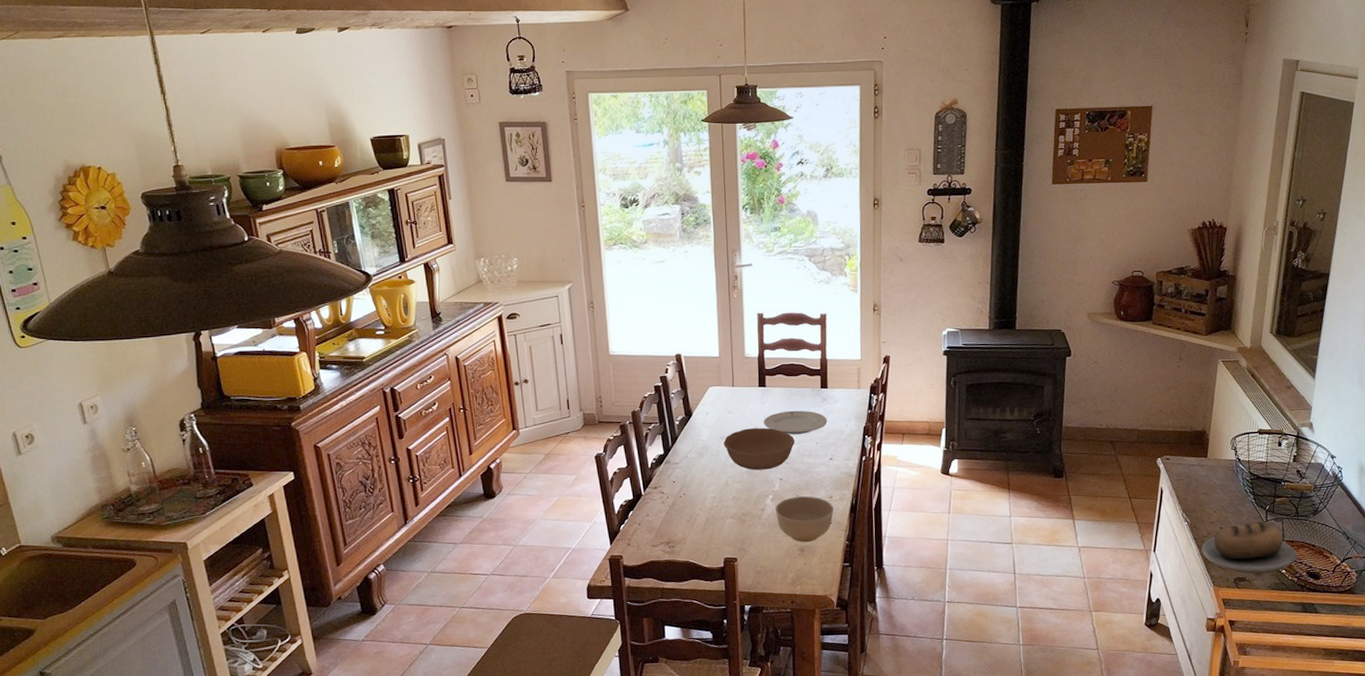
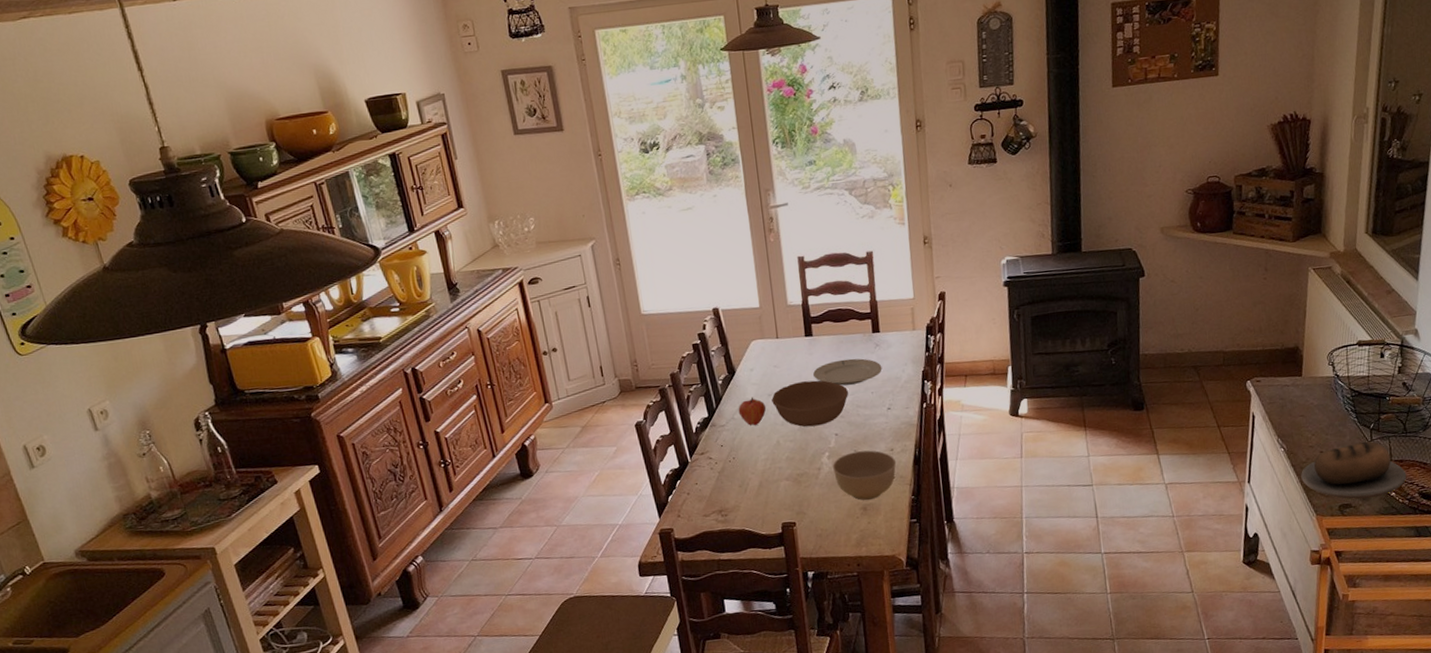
fruit: none [692,438,718,465] -> present [738,397,767,426]

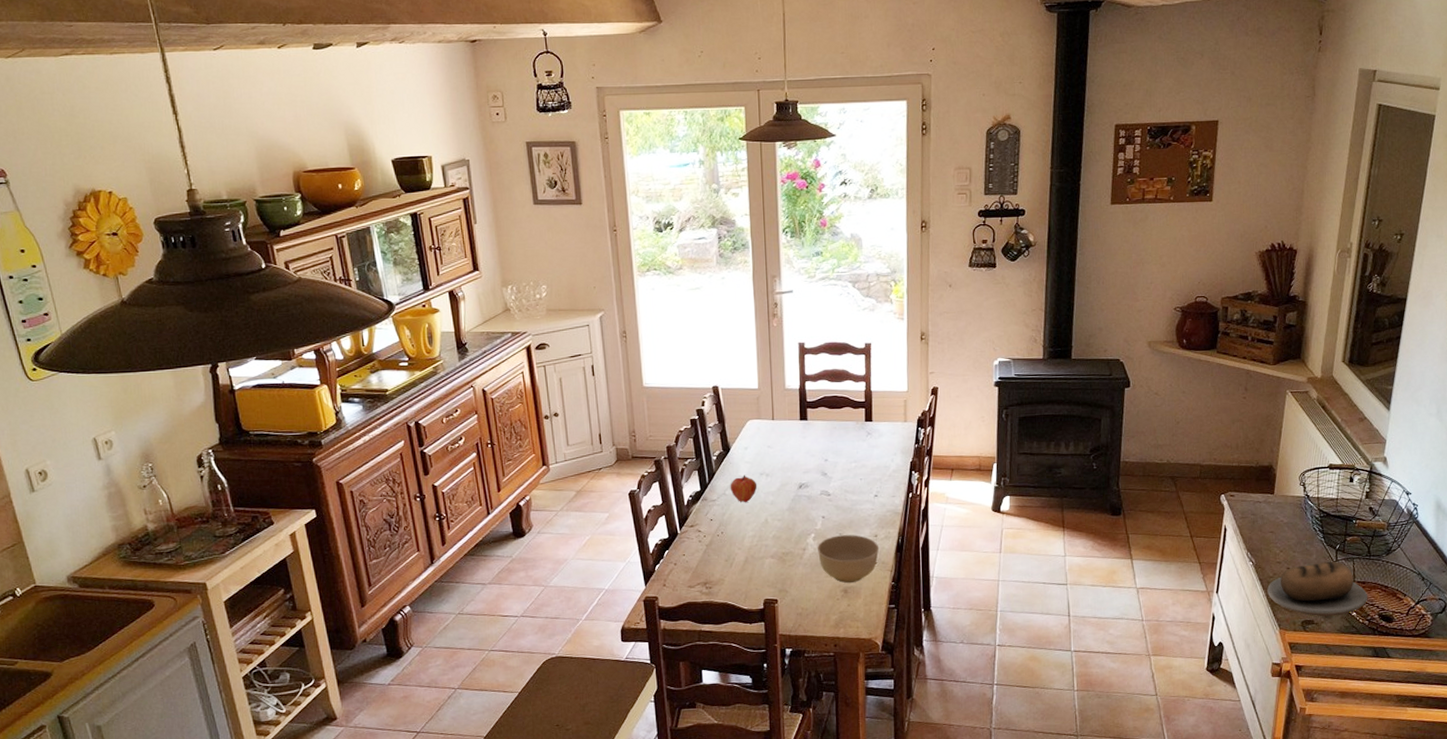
bowl: present [771,380,849,427] -> none [763,463,839,508]
plate: present [813,358,882,386] -> none [805,444,872,470]

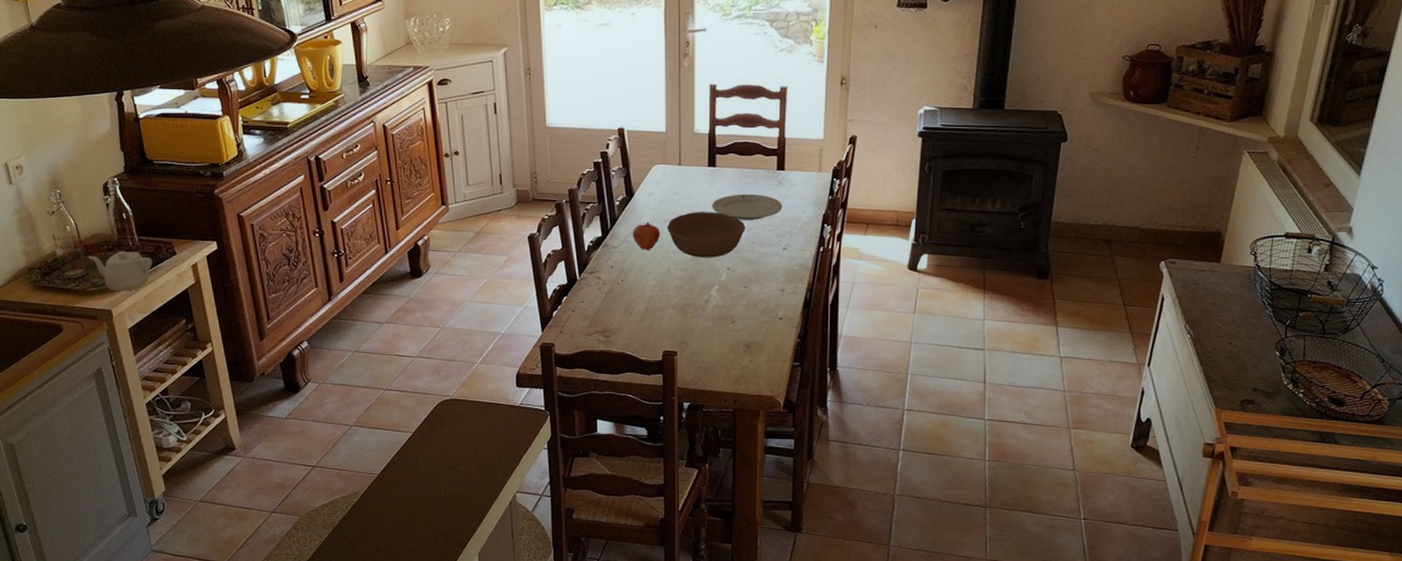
teapot: none [181,522,249,565] -> present [88,250,152,292]
bowl: none [763,463,839,508] -> present [667,212,746,258]
plate: none [805,444,872,470] -> present [712,194,783,220]
bowl: present [818,535,880,583] -> none [721,288,786,338]
bread: present [1267,561,1368,617] -> none [1205,337,1318,397]

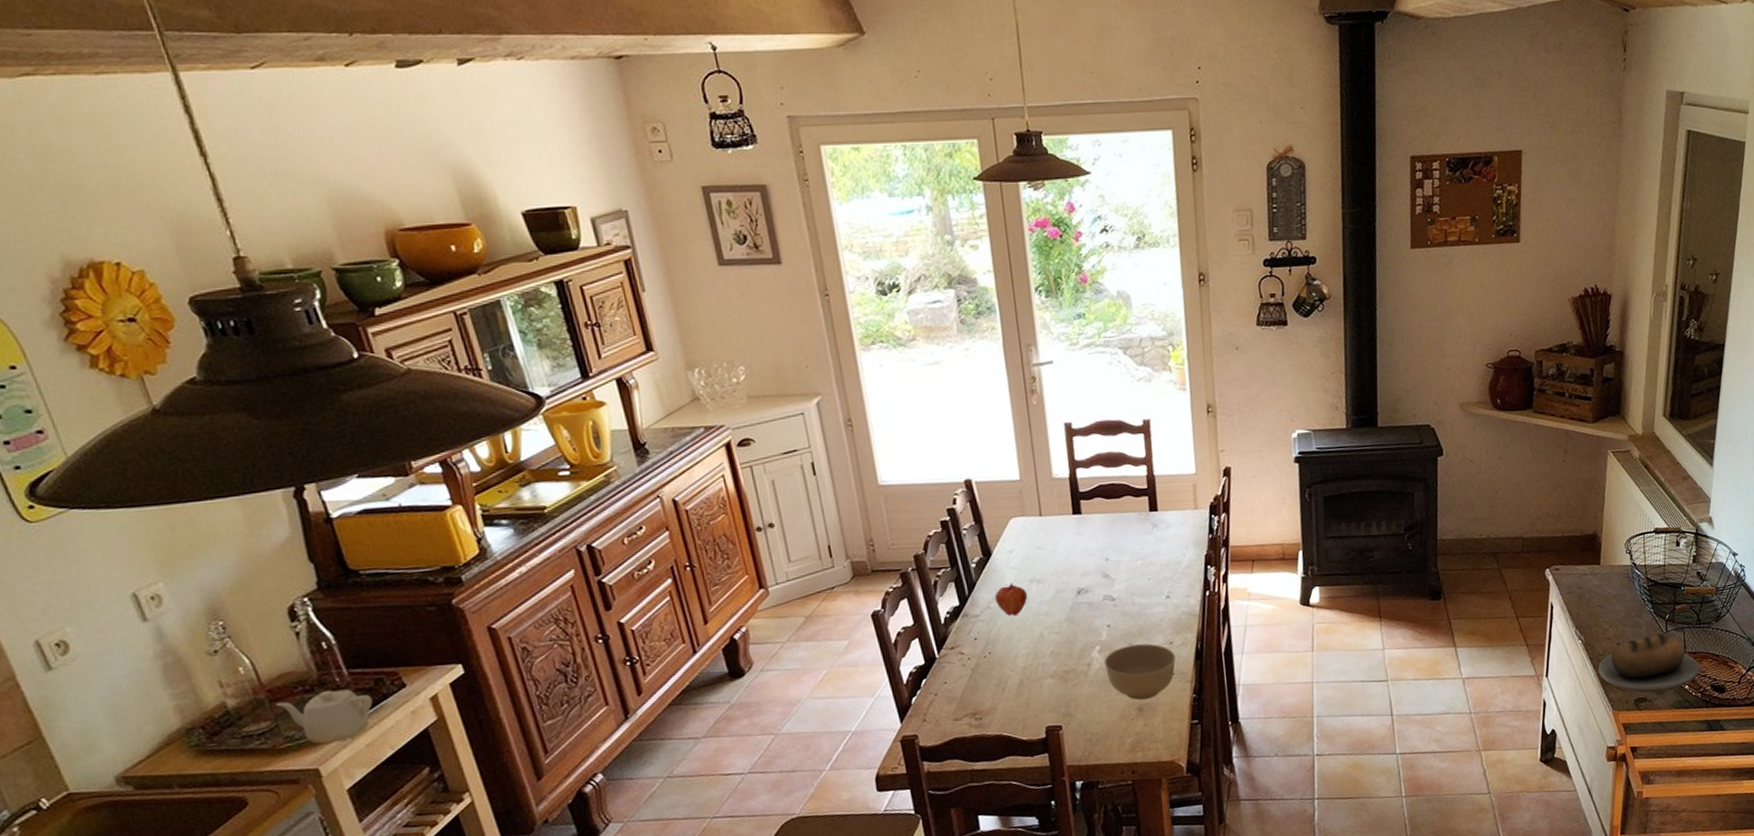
bowl: present [667,212,746,258] -> none [1034,564,1123,618]
plate: present [712,194,783,220] -> none [1082,540,1161,571]
bowl: none [721,288,786,338] -> present [1104,643,1176,700]
bread: none [1205,337,1318,397] -> present [1598,632,1700,693]

